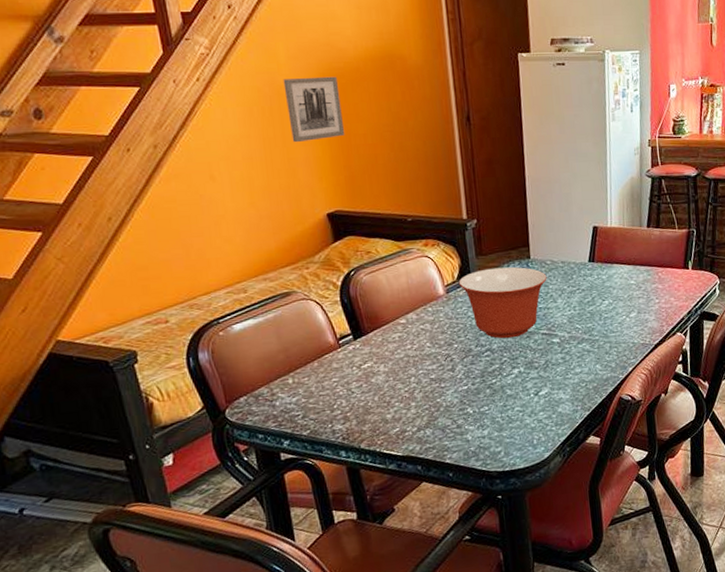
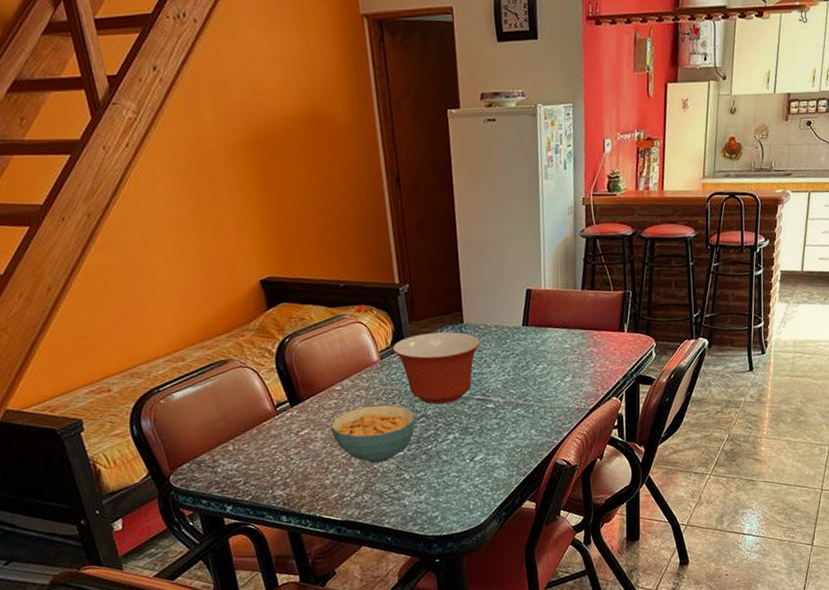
wall art: present [283,76,345,143] -> none [211,138,275,209]
cereal bowl: none [393,338,481,397] -> present [330,405,416,463]

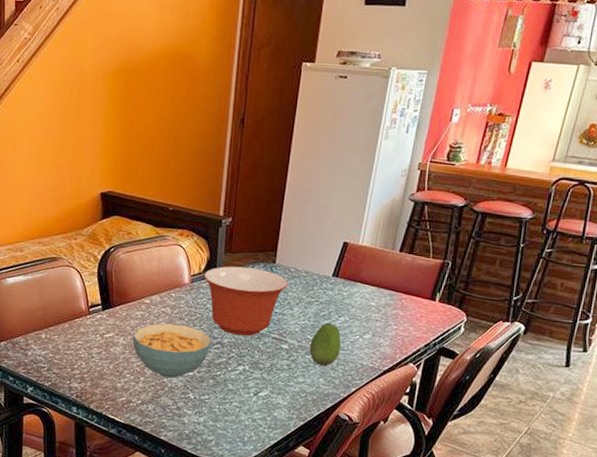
fruit: none [514,372,545,418] -> present [309,322,341,366]

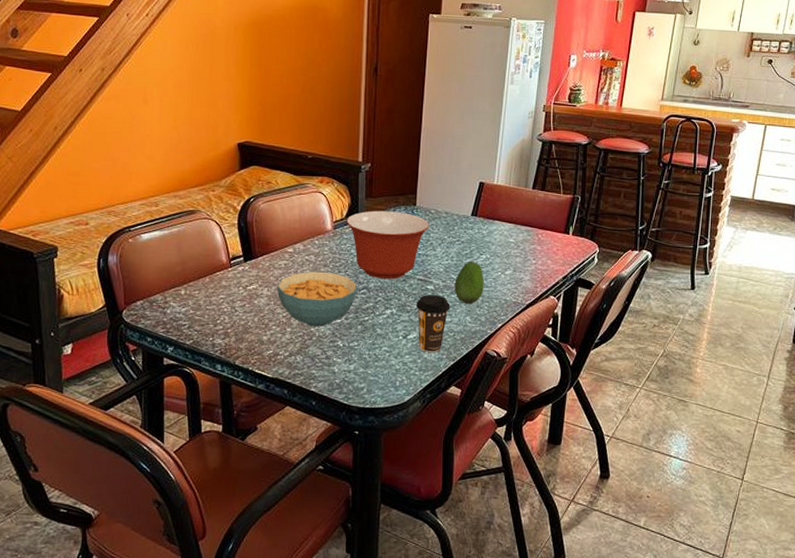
coffee cup: none [269,353,304,412] -> present [416,294,451,352]

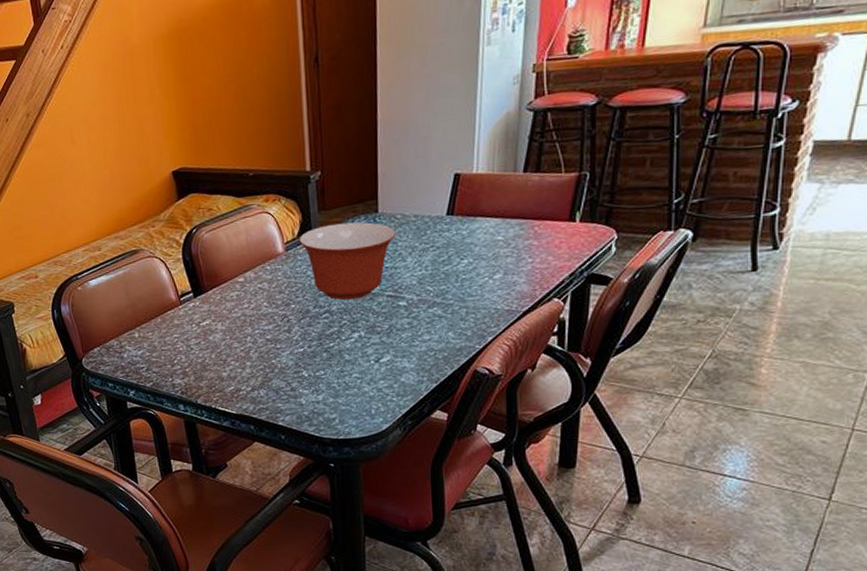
cereal bowl: present [276,271,358,327] -> none [230,298,319,358]
coffee cup: present [416,294,451,352] -> none [388,310,429,376]
fruit: present [454,261,484,304] -> none [431,268,468,319]

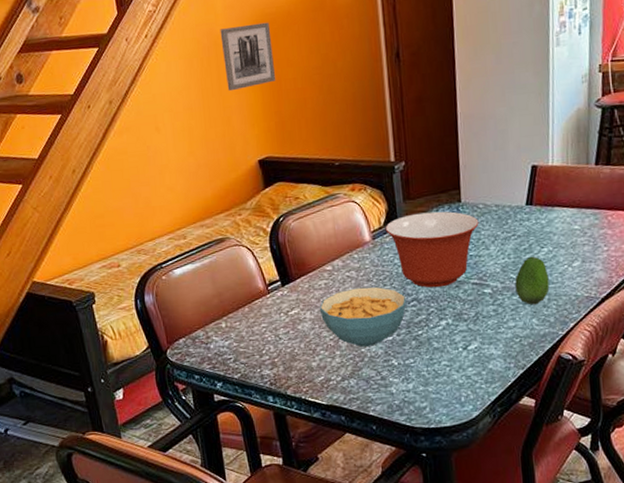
wall art: none [135,28,191,102] -> present [220,22,276,92]
cereal bowl: none [230,298,319,358] -> present [319,286,407,347]
fruit: none [431,268,468,319] -> present [515,256,550,305]

